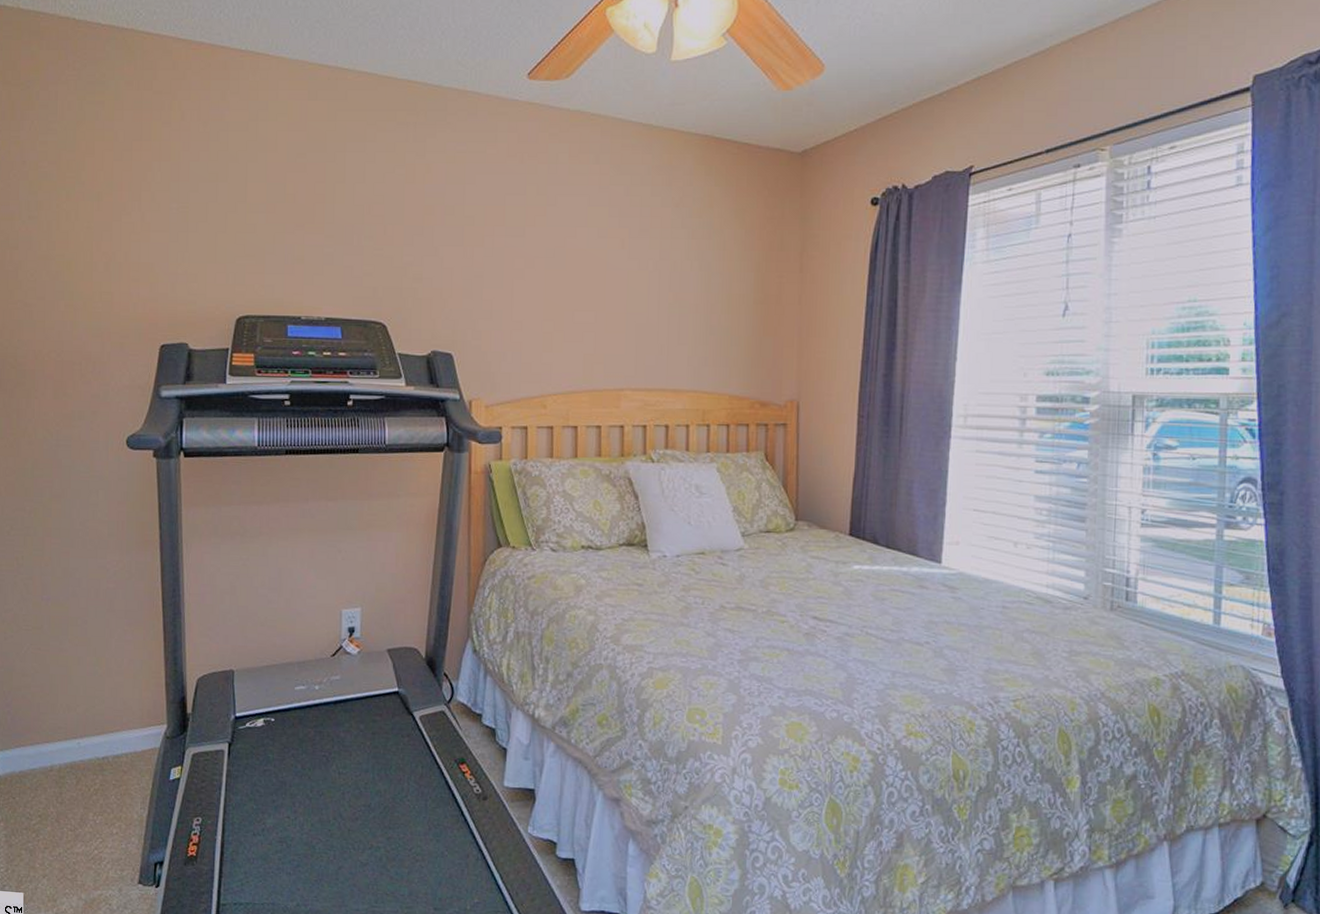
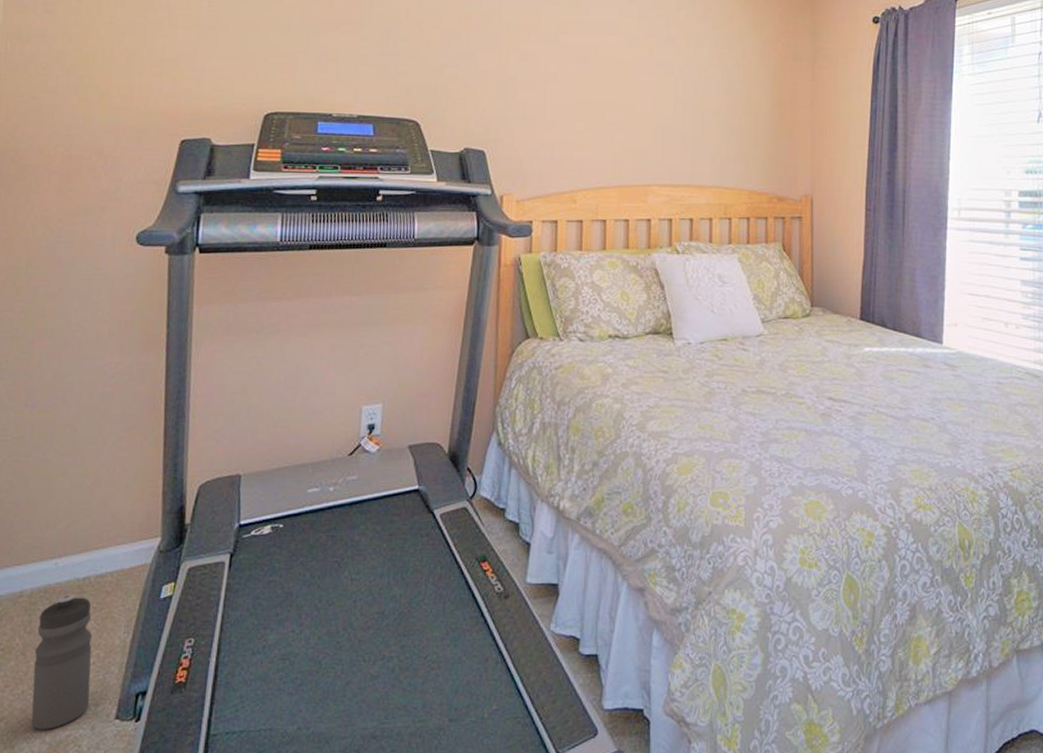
water bottle: none [67,771,116,888] -> present [31,594,92,729]

